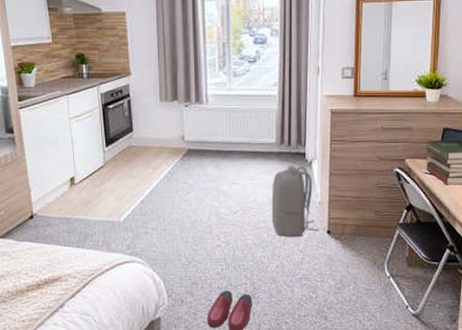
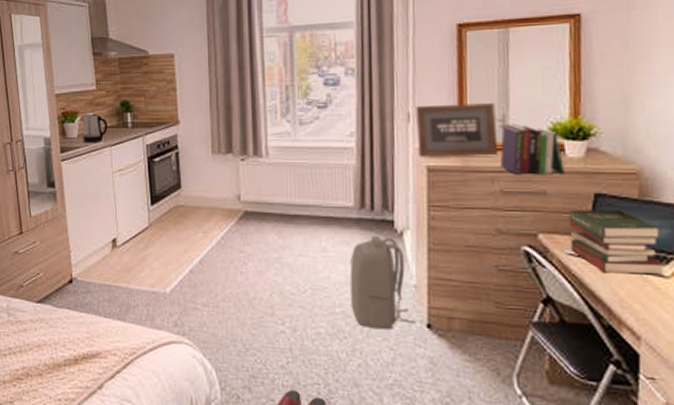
kettle: none [38,65,64,93] -> present [82,113,108,144]
picture frame: none [324,60,382,103] -> present [416,103,499,158]
books: none [382,76,425,115] -> present [499,123,565,175]

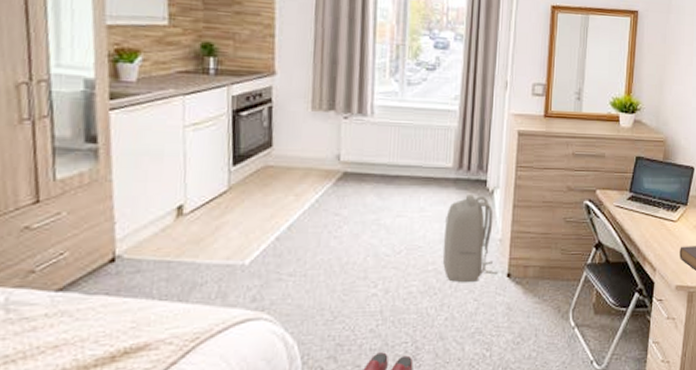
kettle: present [82,113,108,144] -> none [144,53,182,91]
picture frame: present [416,103,499,158] -> none [511,75,574,124]
books: present [499,123,565,175] -> none [573,96,618,141]
books: present [568,209,664,276] -> none [617,169,674,220]

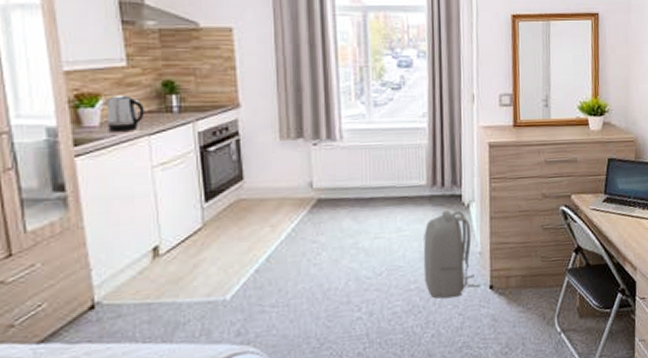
kettle: none [144,53,182,91] -> present [106,96,144,133]

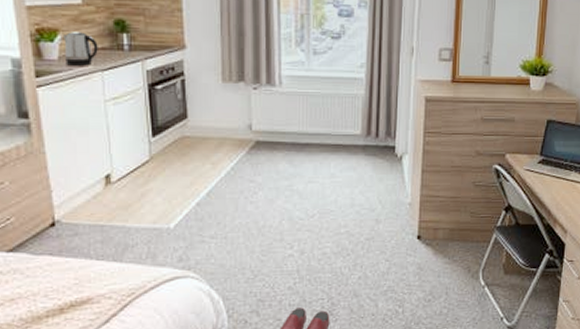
backpack: present [423,209,480,299] -> none [354,160,408,244]

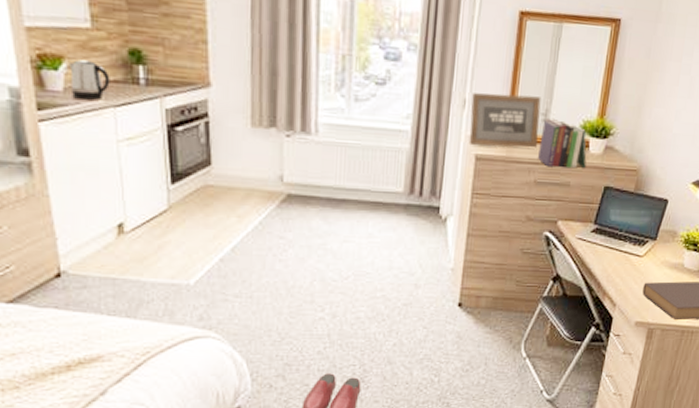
picture frame: none [418,40,482,89] -> present [468,93,541,148]
books: none [482,60,529,105] -> present [537,118,587,168]

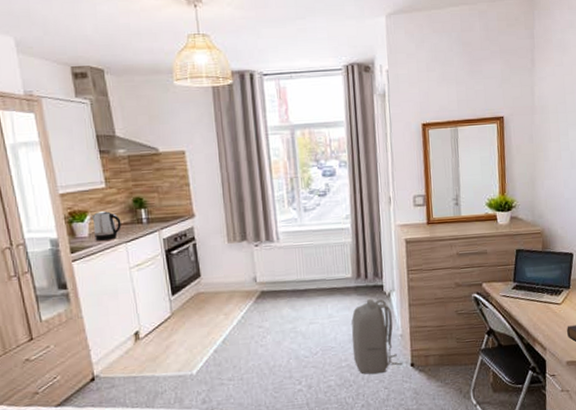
backpack: none [391,220,449,309] -> present [351,298,402,374]
picture frame: present [468,93,541,148] -> none [395,186,455,233]
books: present [537,118,587,168] -> none [455,201,497,241]

